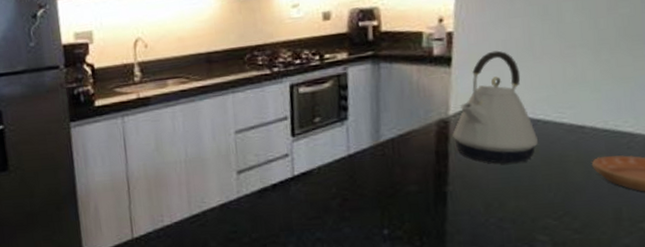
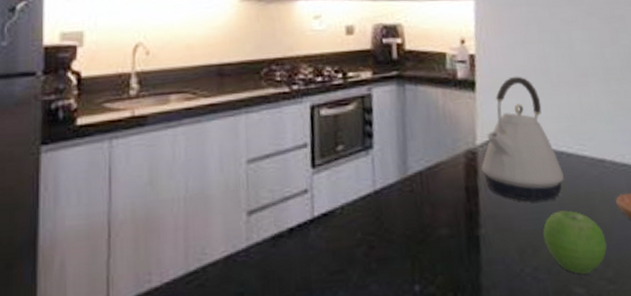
fruit: none [511,171,577,225] -> present [543,210,607,274]

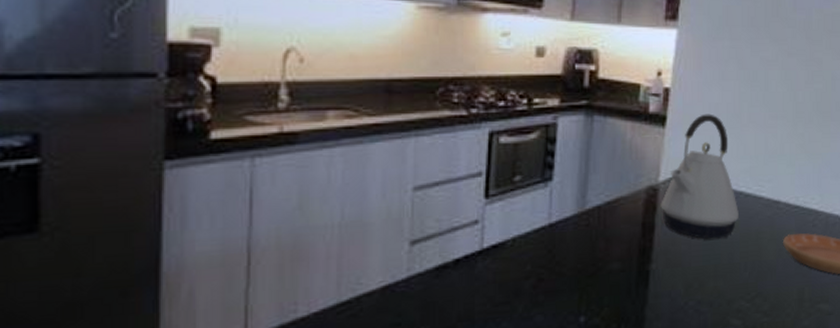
fruit: present [543,210,607,274] -> none [711,248,768,308]

